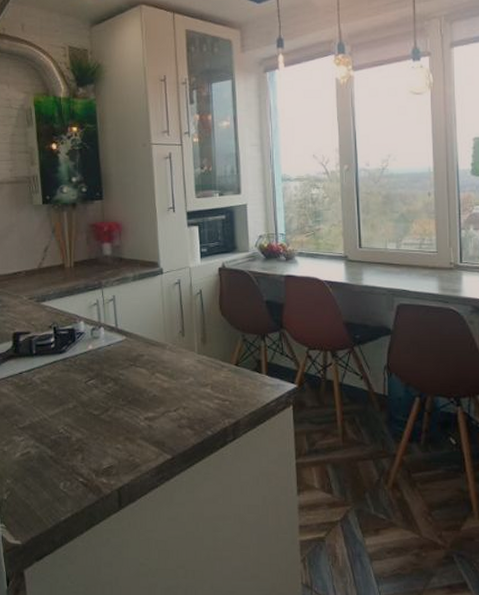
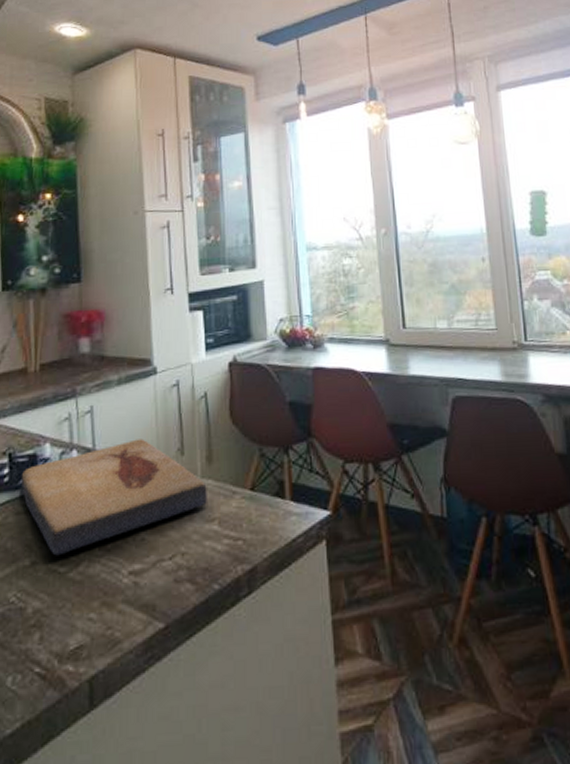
fish fossil: none [63,322,202,403] -> present [21,439,207,556]

